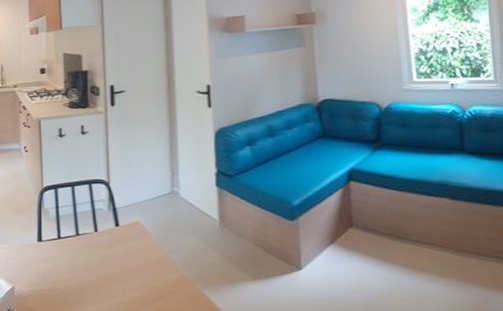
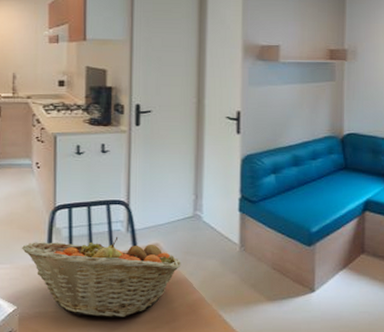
fruit basket: none [15,216,163,297] -> present [21,237,182,318]

